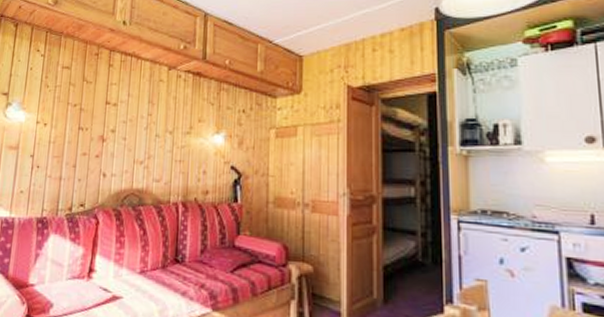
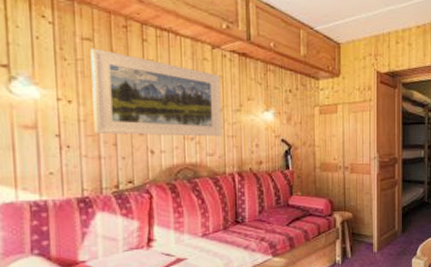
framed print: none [60,75,174,161] -> present [90,48,222,137]

